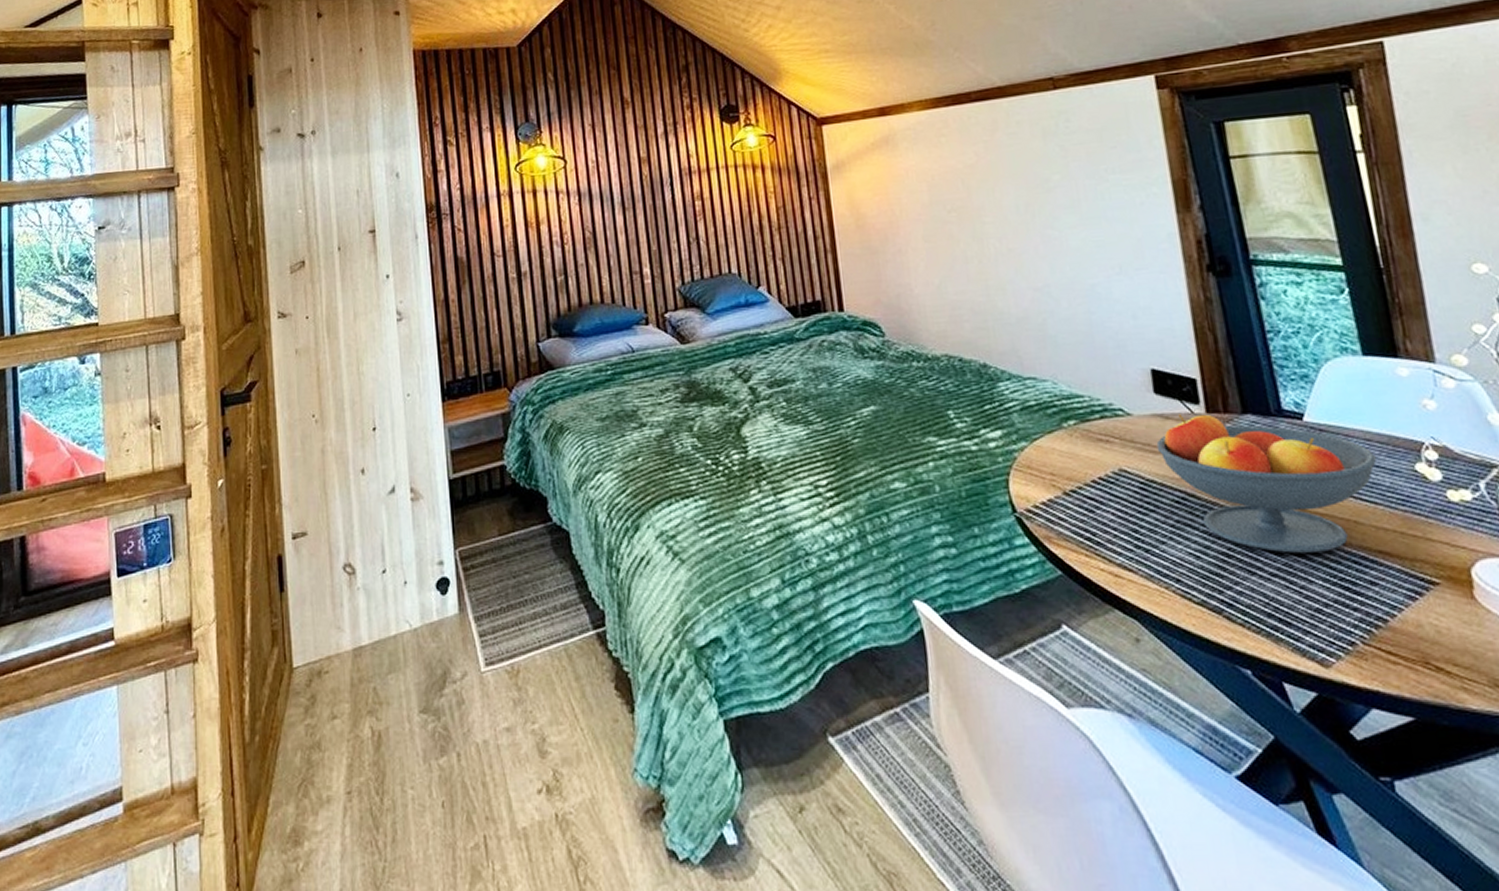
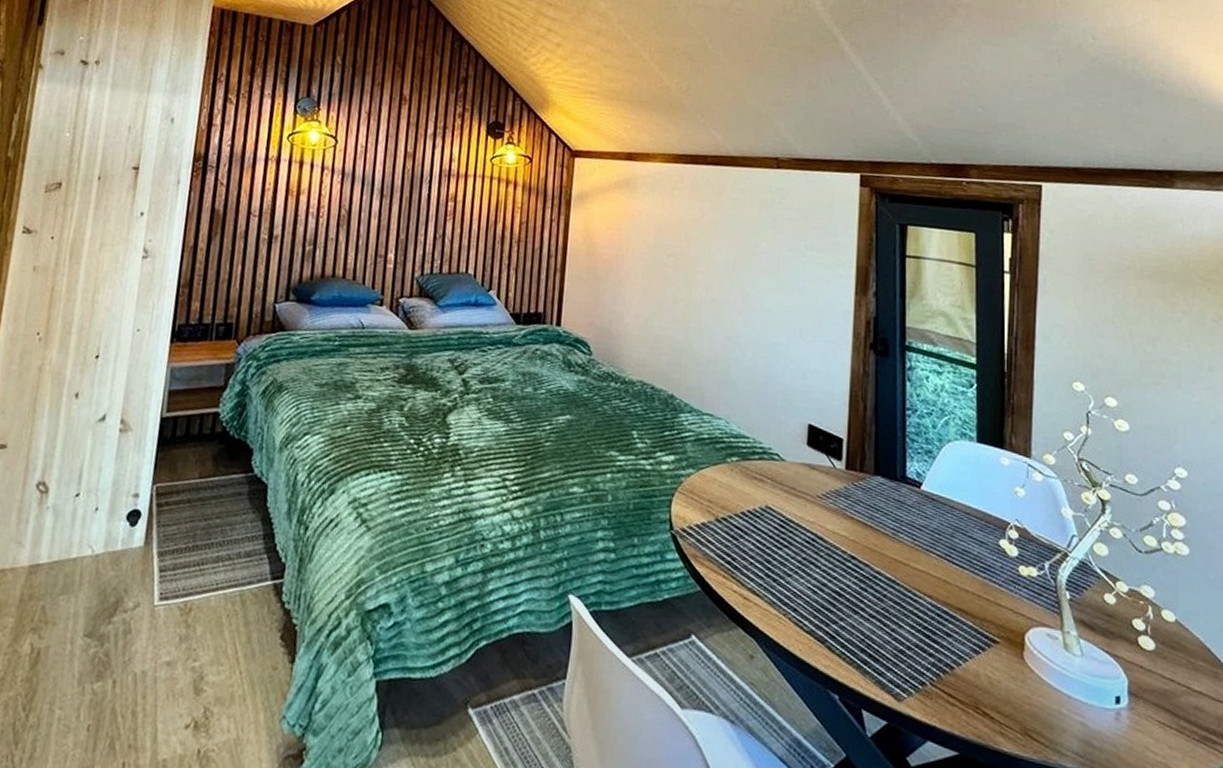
fruit bowl: present [1156,414,1377,553] -> none [800,466,972,603]

